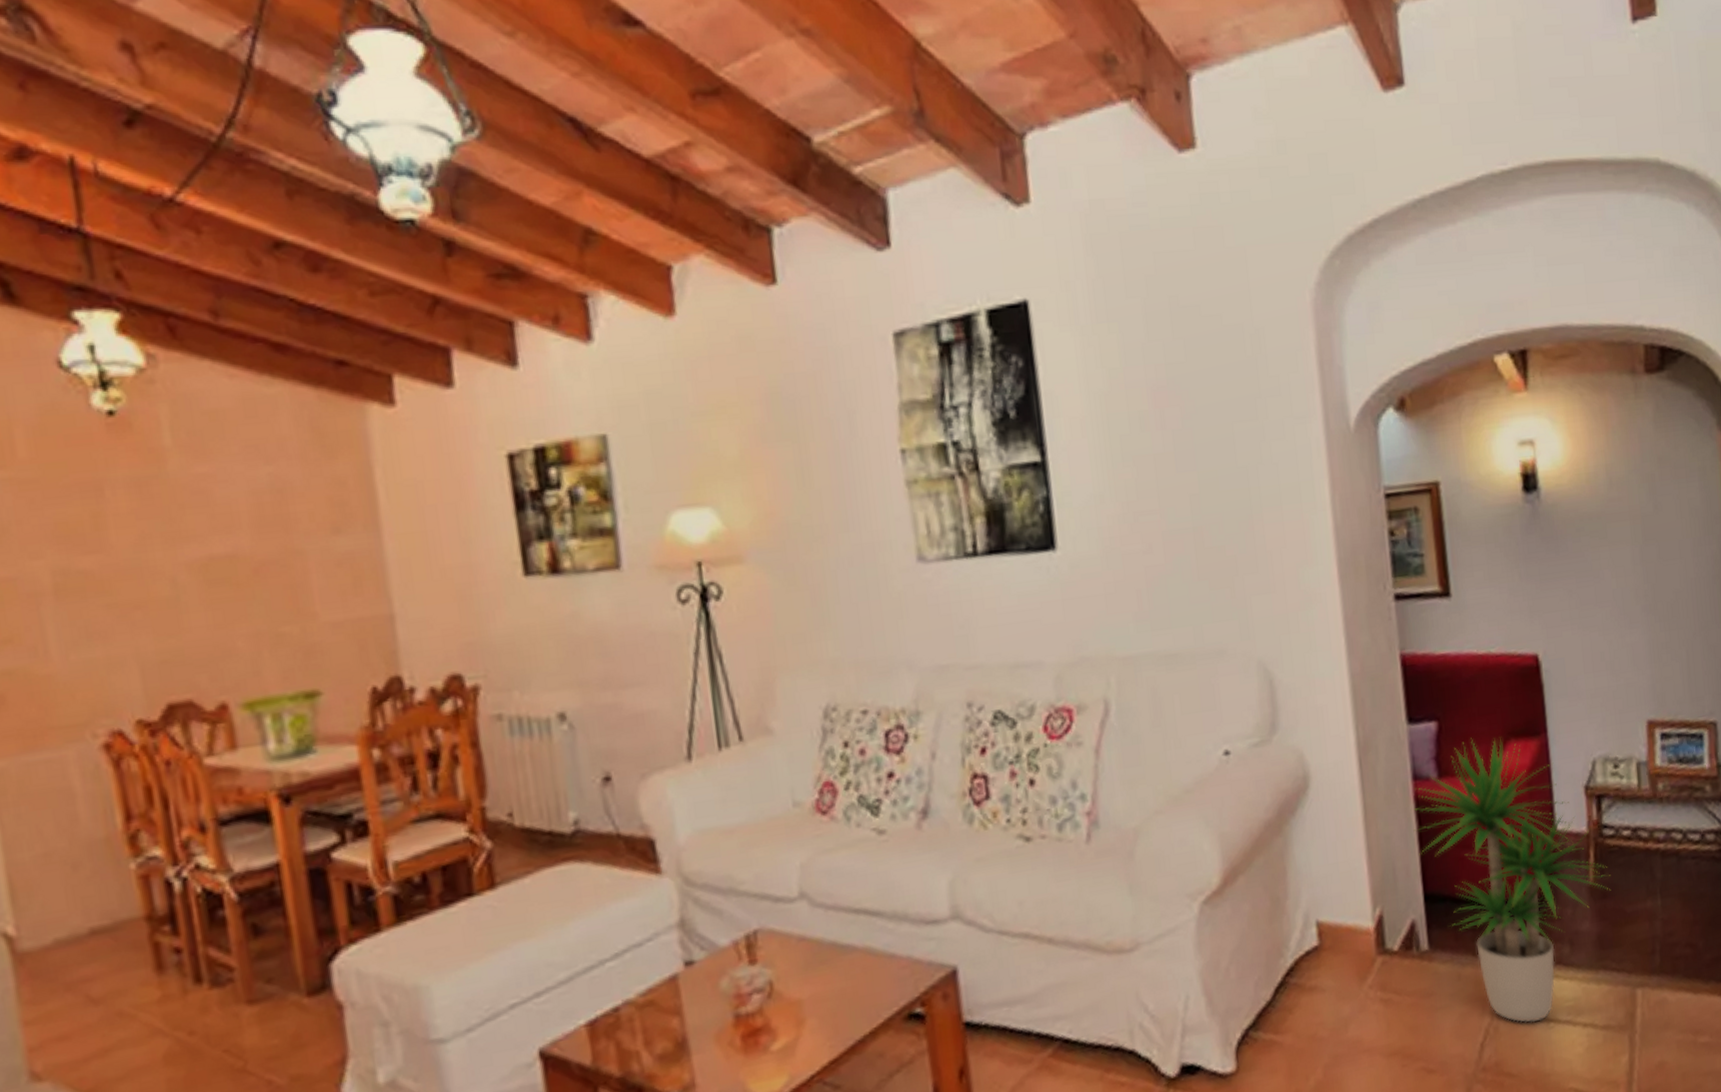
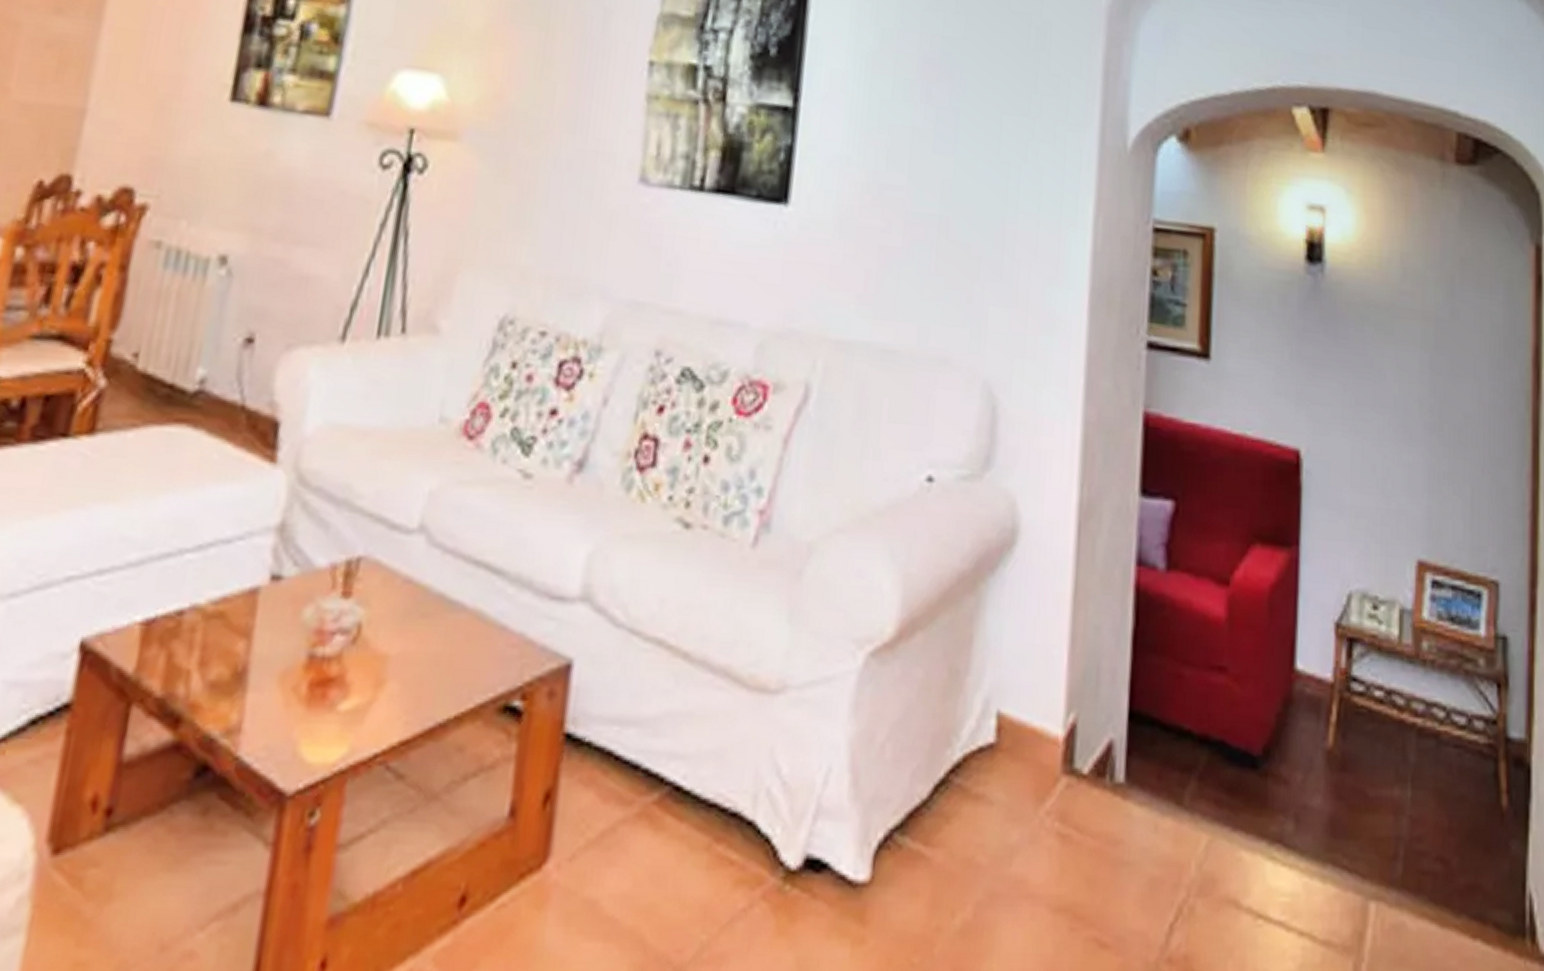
potted plant: present [1413,738,1611,1023] -> none [1128,530,1355,914]

